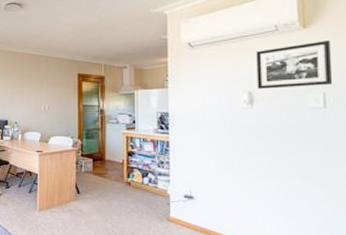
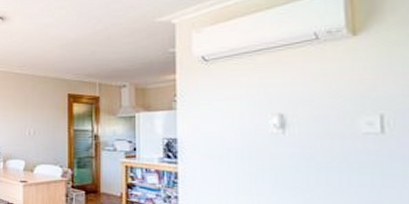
picture frame: present [256,40,333,89] -> none [289,50,394,110]

